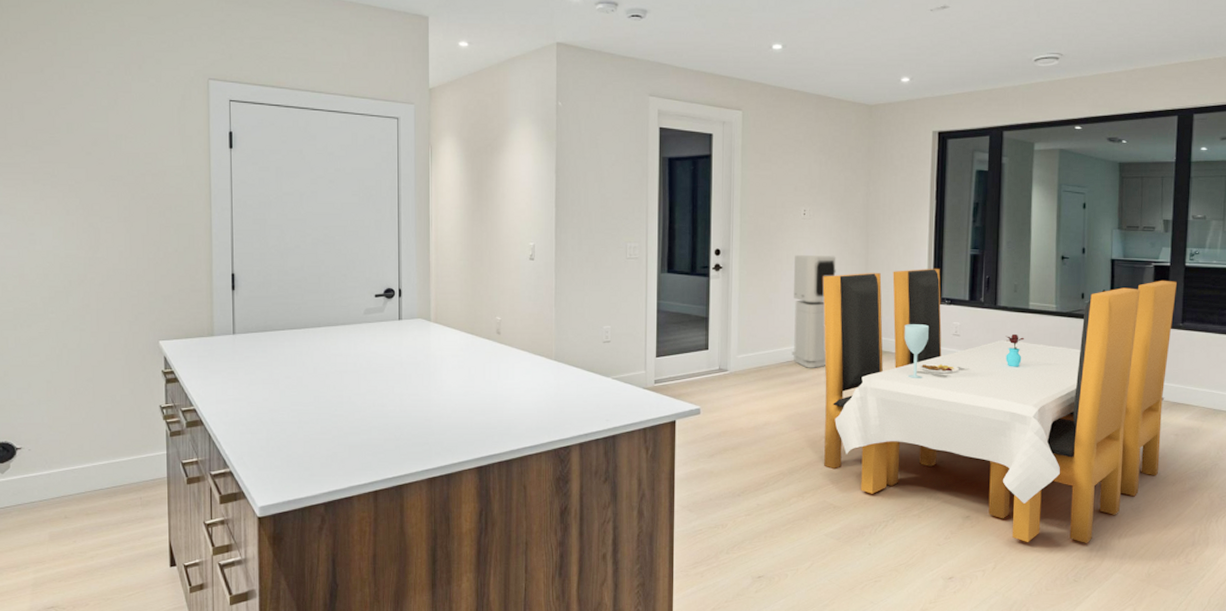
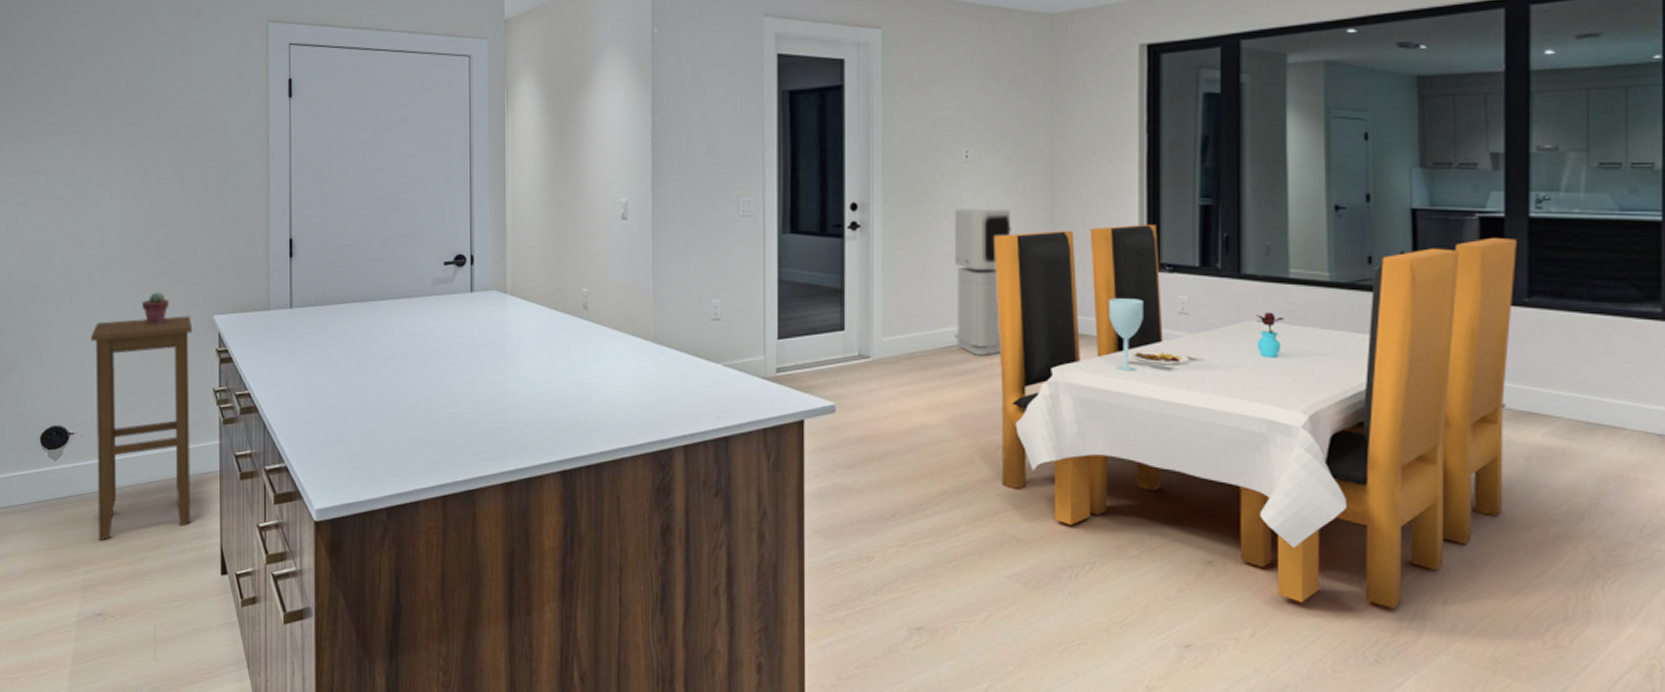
stool: none [37,341,140,543] -> present [91,316,193,541]
potted succulent: none [87,320,116,350] -> present [141,292,170,325]

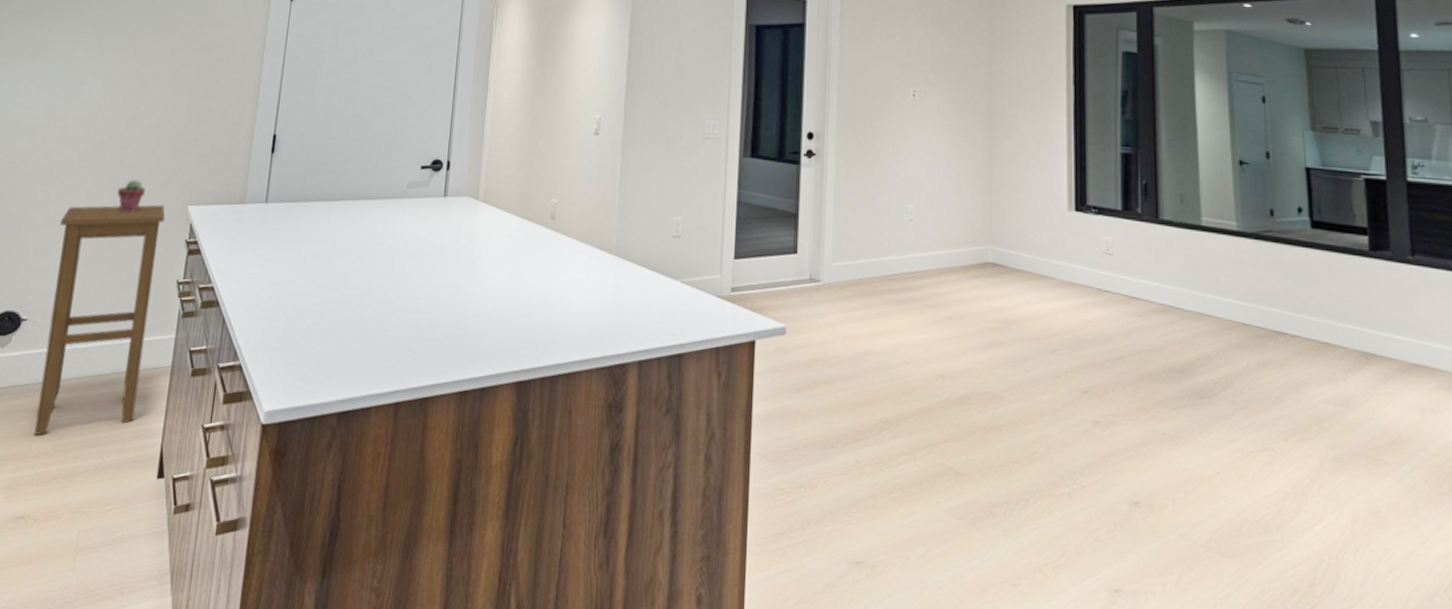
air purifier: present [954,208,1011,356] -> none [899,143,953,286]
dining set: present [994,225,1516,609] -> none [937,167,1403,558]

